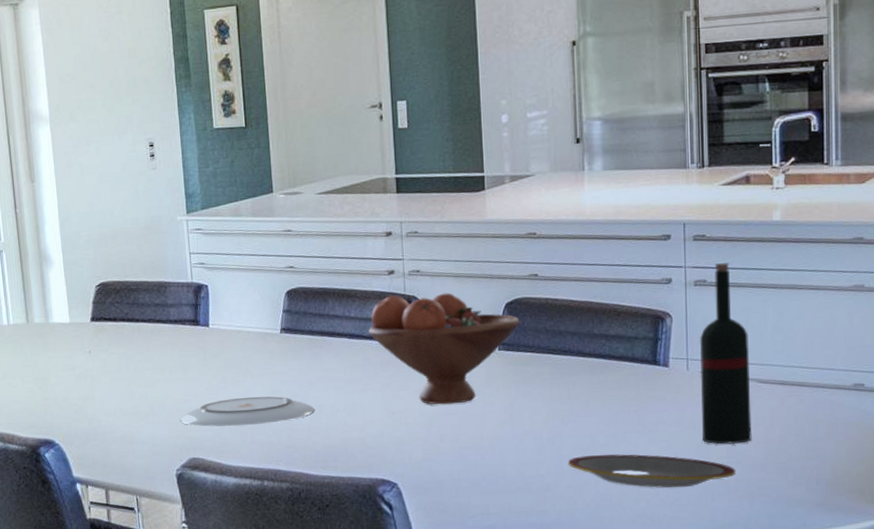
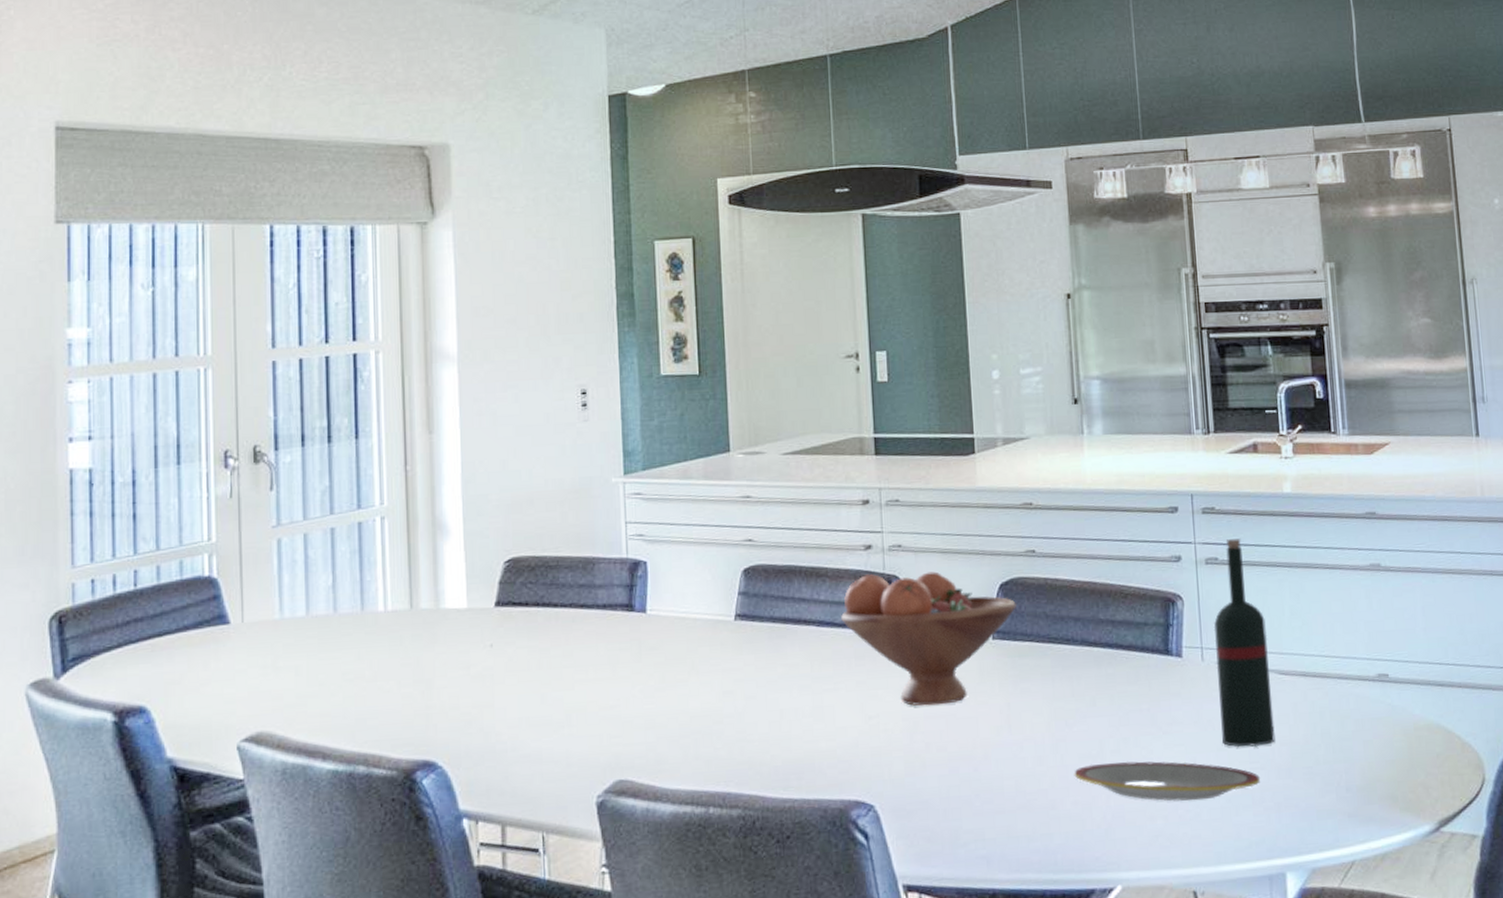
plate: present [180,396,315,427] -> none [605,699,775,740]

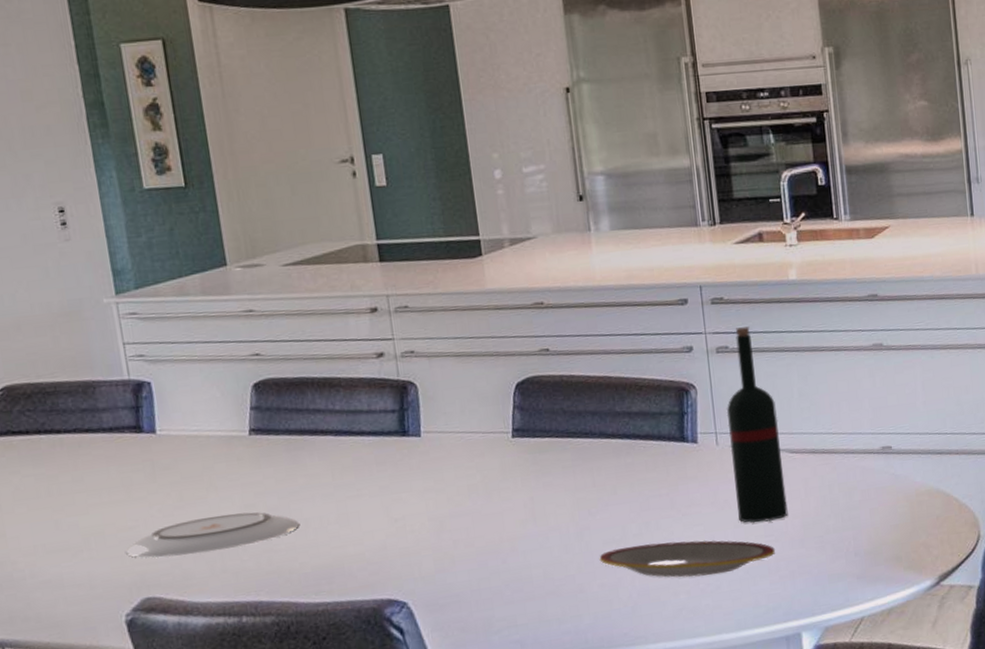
plate: none [605,699,775,740] -> present [126,512,300,558]
fruit bowl: present [841,571,1016,706] -> none [358,375,534,506]

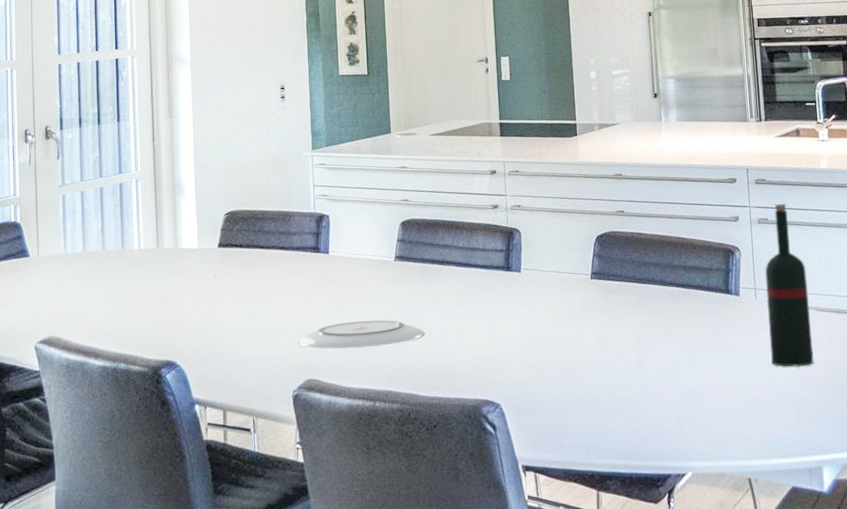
plate: present [599,540,775,578] -> none [654,376,802,408]

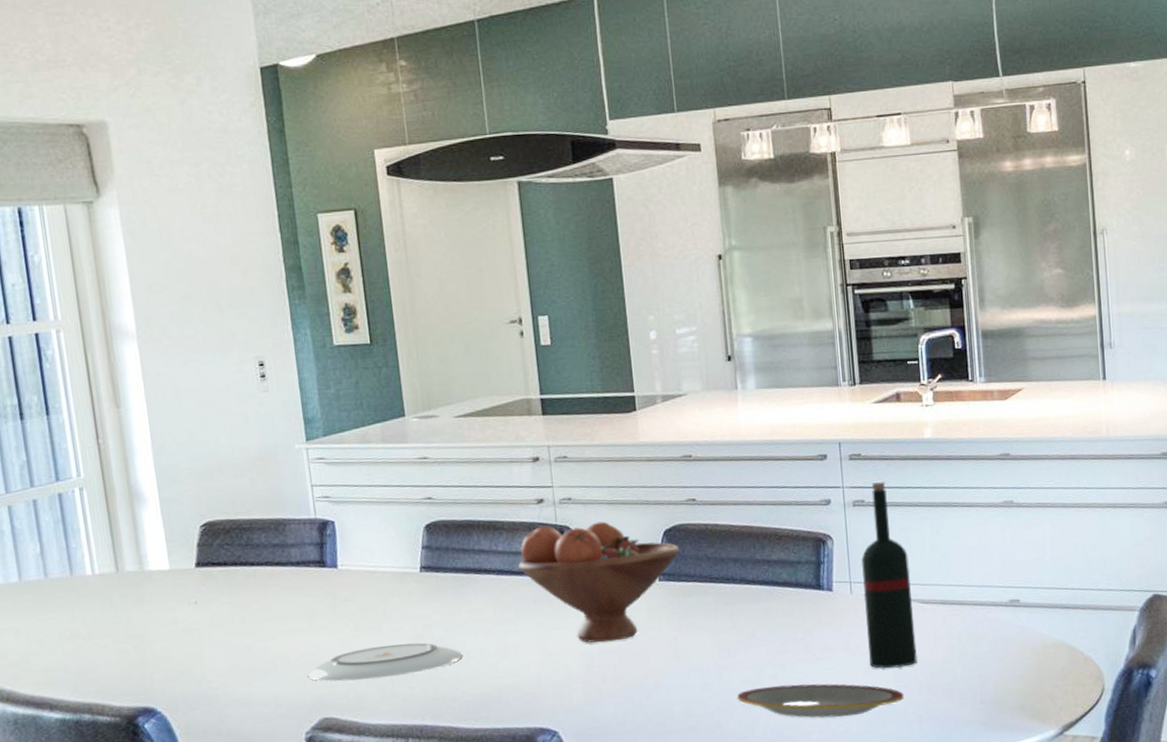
fruit bowl: none [475,226,609,329] -> present [518,521,680,643]
plate: none [654,376,802,408] -> present [737,684,904,718]

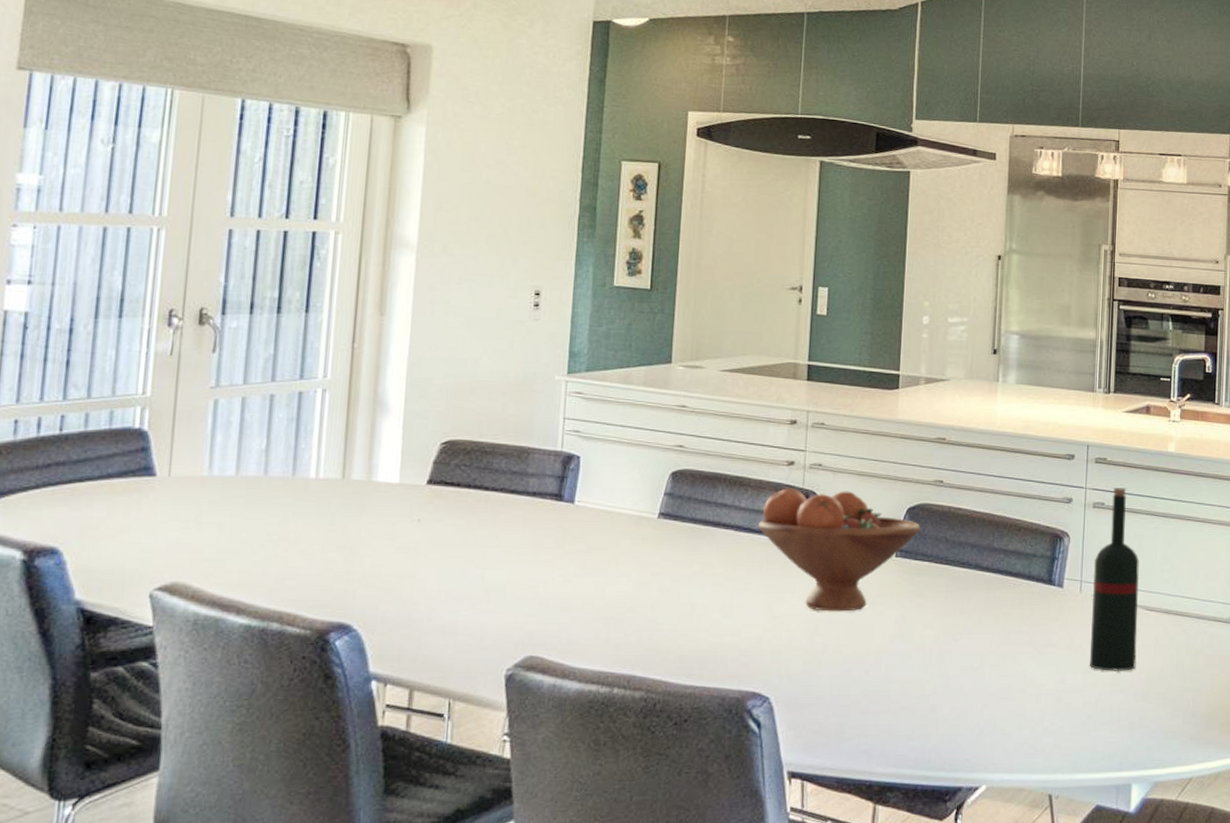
plate: present [307,643,463,682] -> none [521,588,686,622]
plate: present [737,684,904,718] -> none [955,676,1119,715]

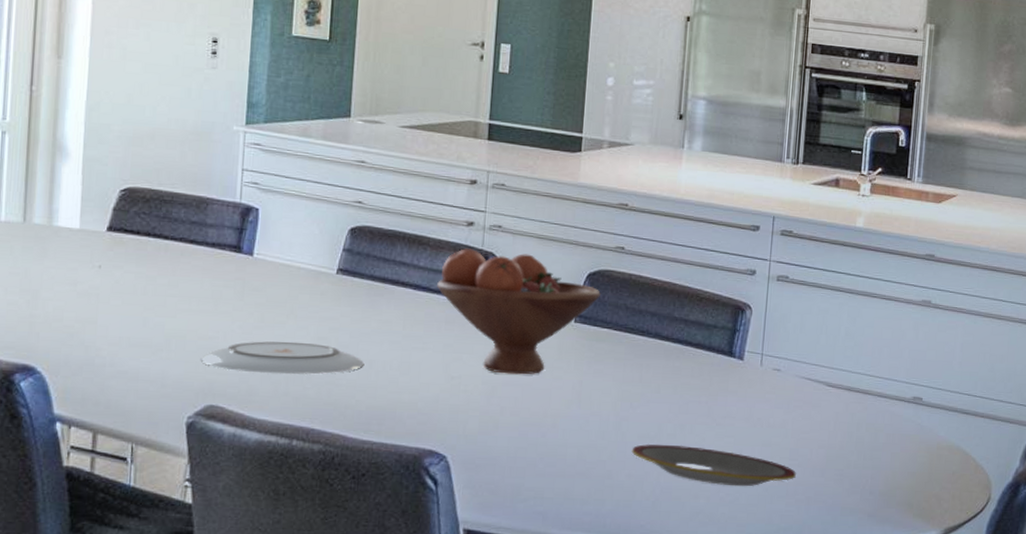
plate: none [521,588,686,622] -> present [201,341,365,375]
plate: none [955,676,1119,715] -> present [631,444,796,487]
wine bottle: present [1090,488,1140,672] -> none [768,261,822,447]

